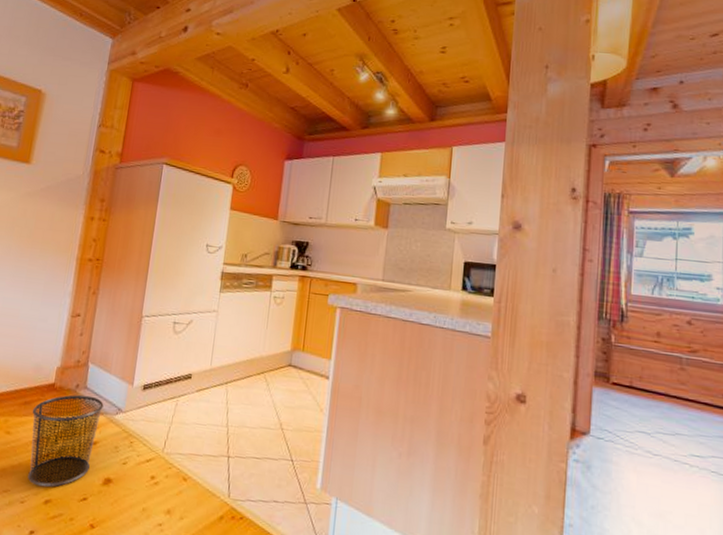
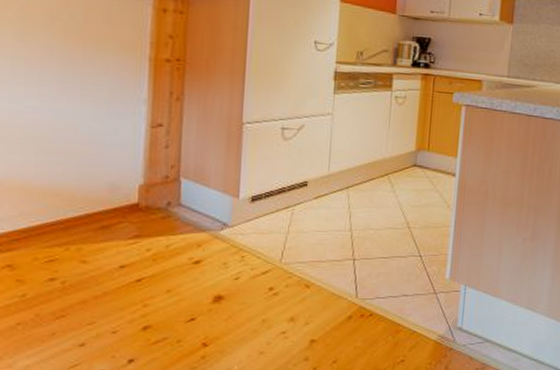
waste bin: present [27,394,104,488] -> none [112,212,205,314]

